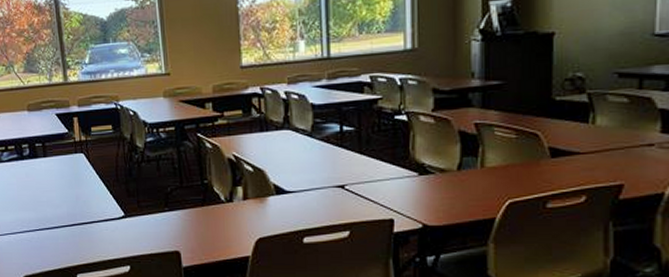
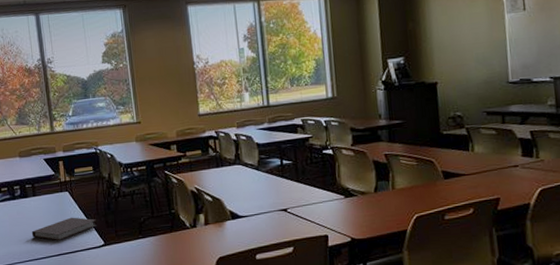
notebook: none [42,183,116,210] -> present [32,217,97,241]

